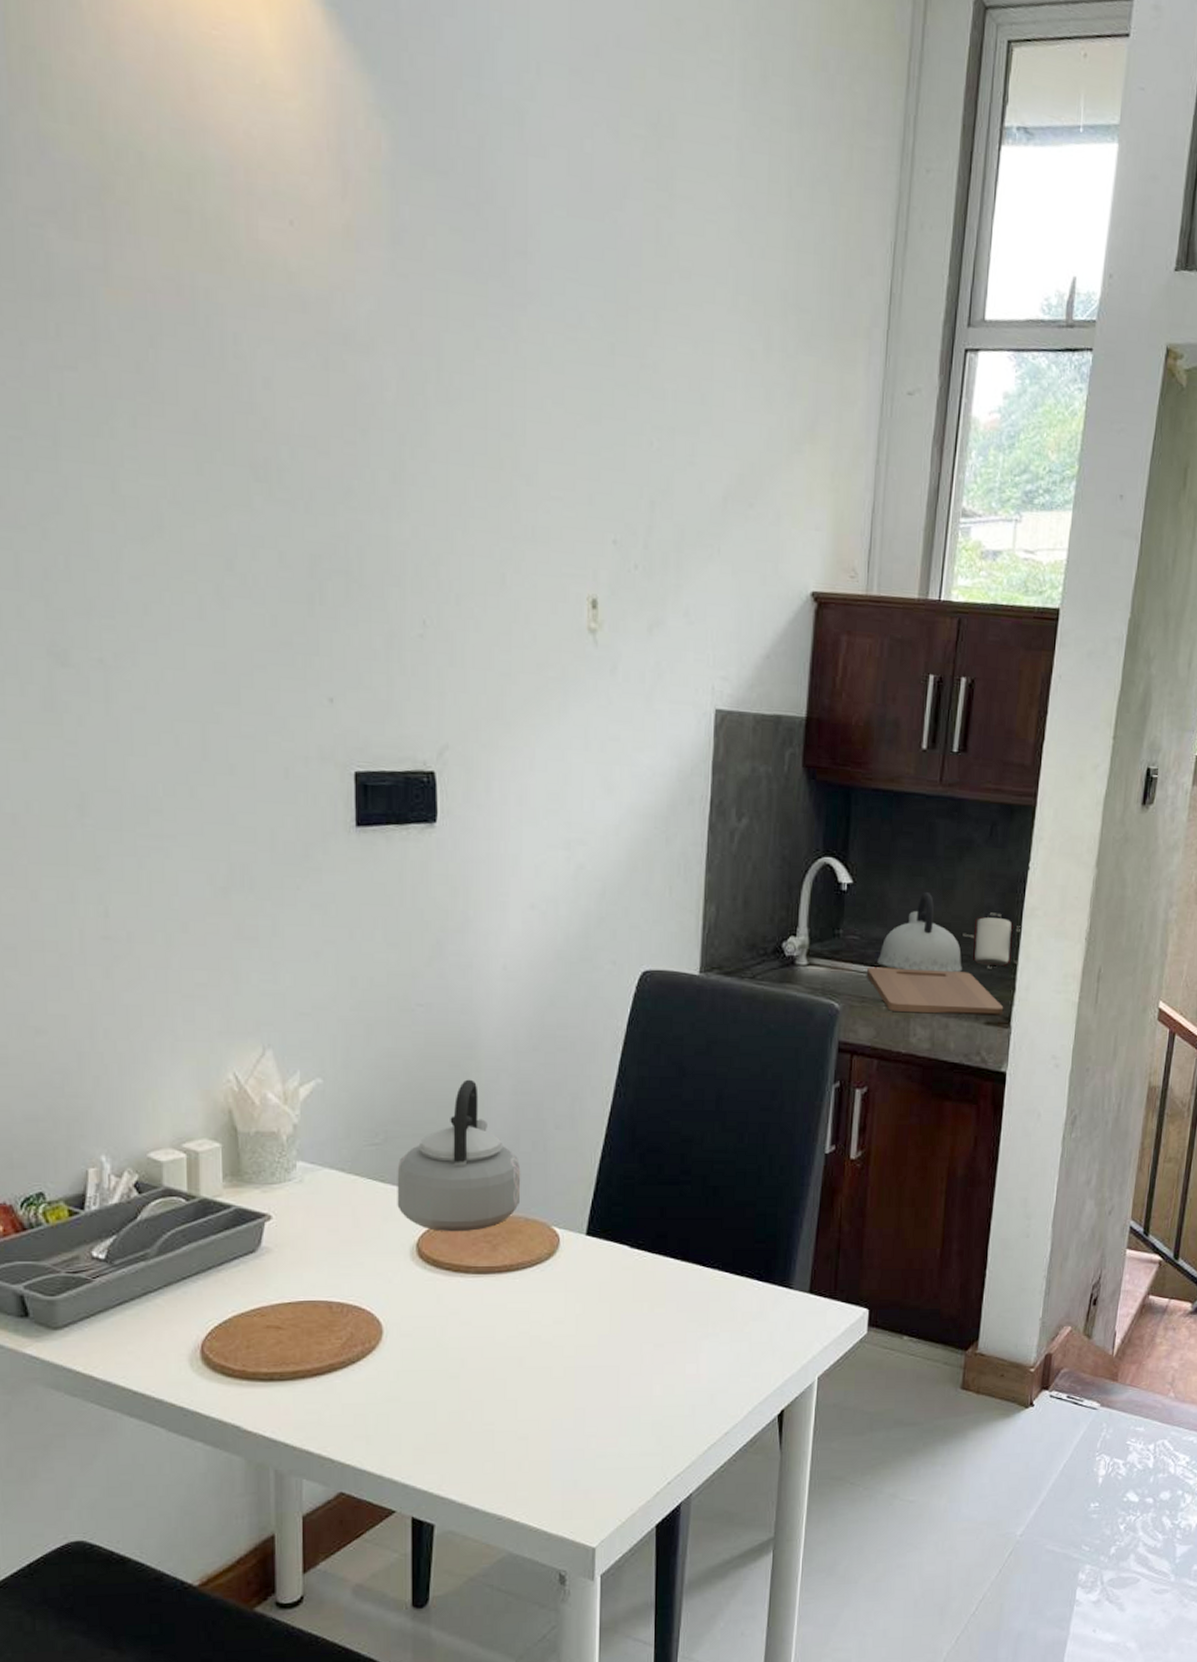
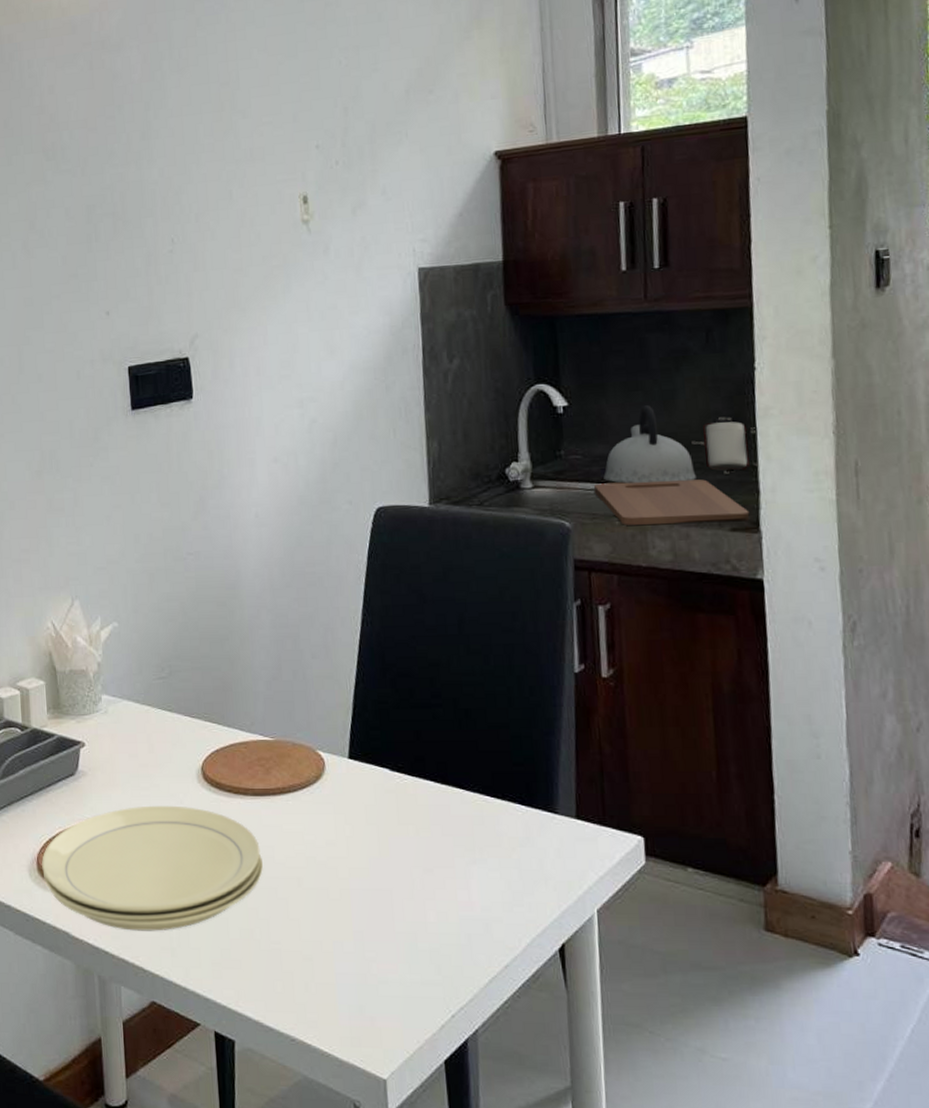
plate: none [207,1285,480,1420] -> present [42,805,263,931]
teapot: present [397,1079,521,1232] -> none [181,616,287,757]

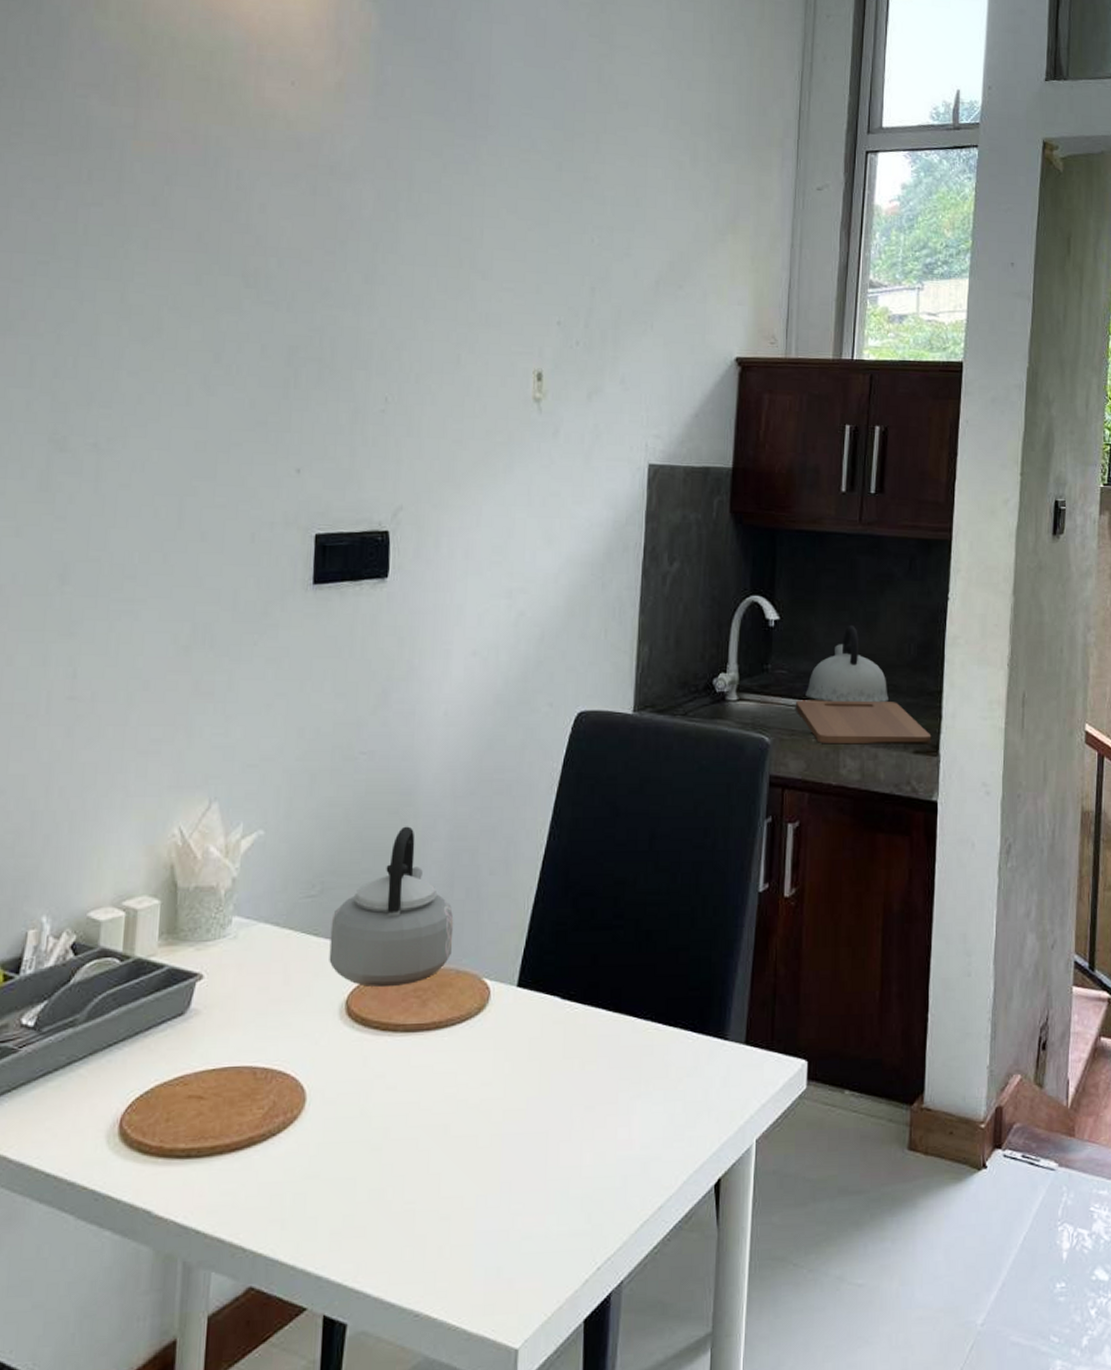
plate: present [42,805,263,931] -> none [125,1047,406,1202]
teapot: none [181,616,287,757] -> present [329,826,454,988]
canister: present [691,417,759,474] -> none [887,642,943,698]

